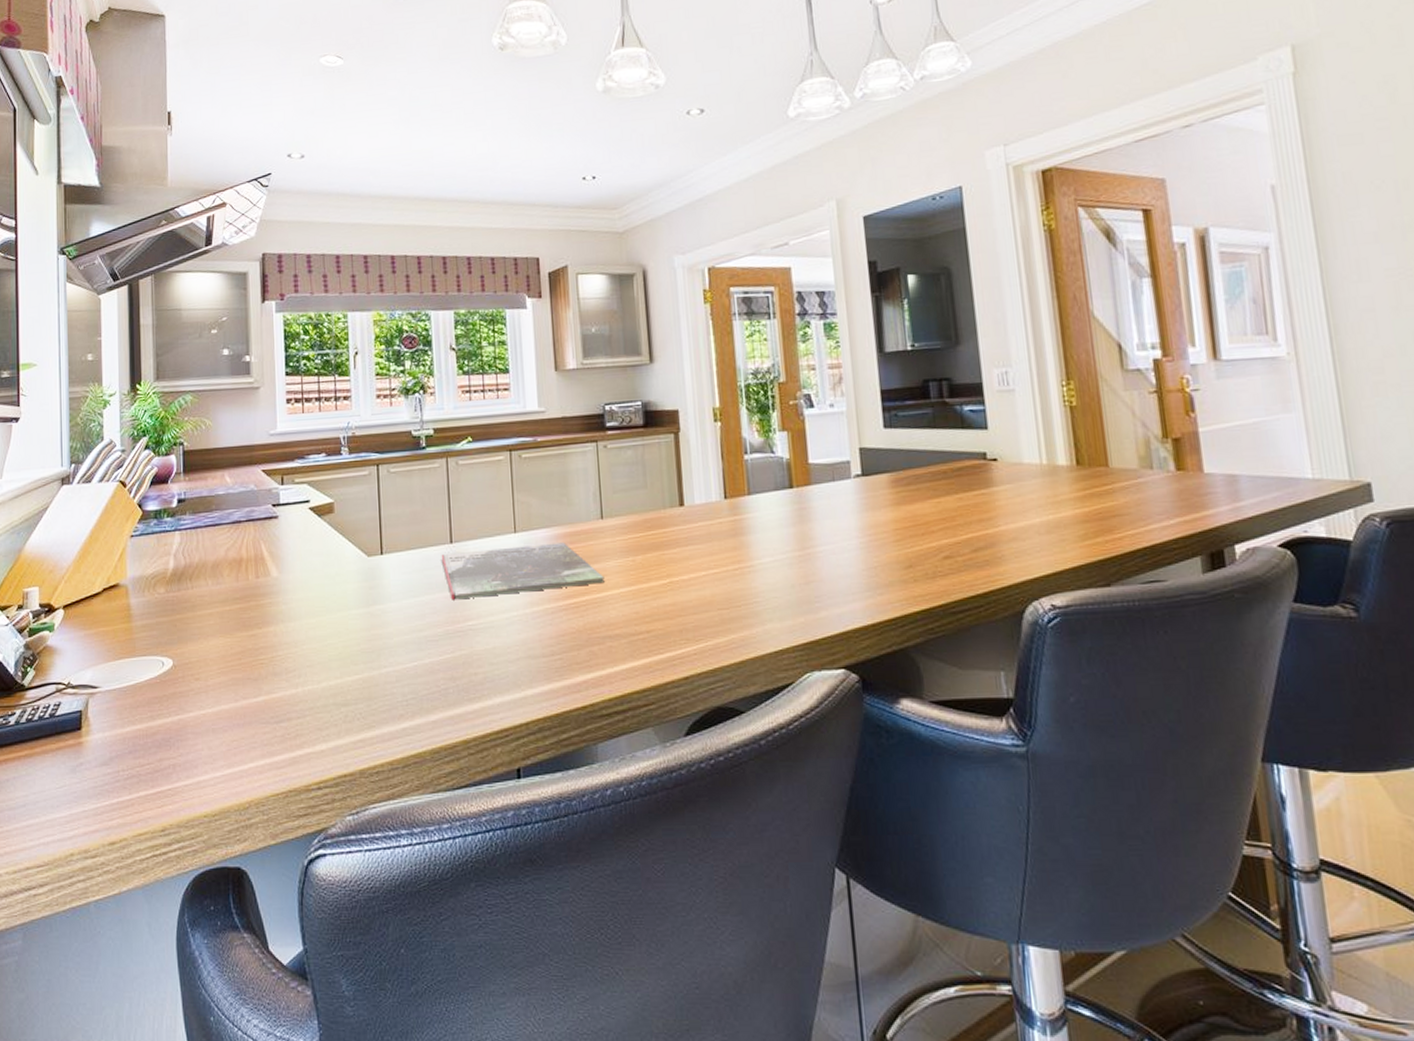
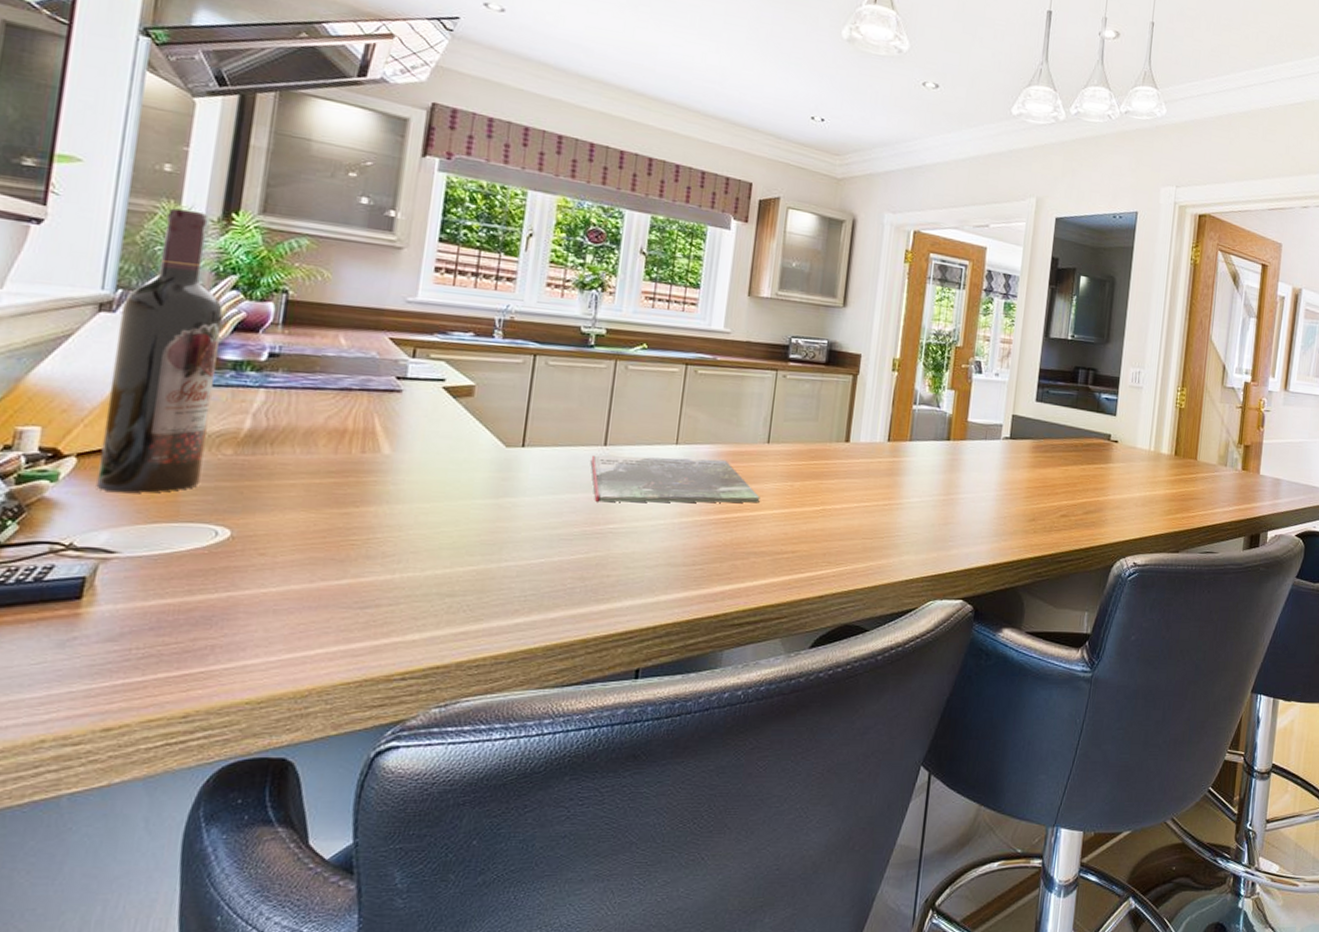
wine bottle: none [76,388,145,635] -> present [96,208,224,493]

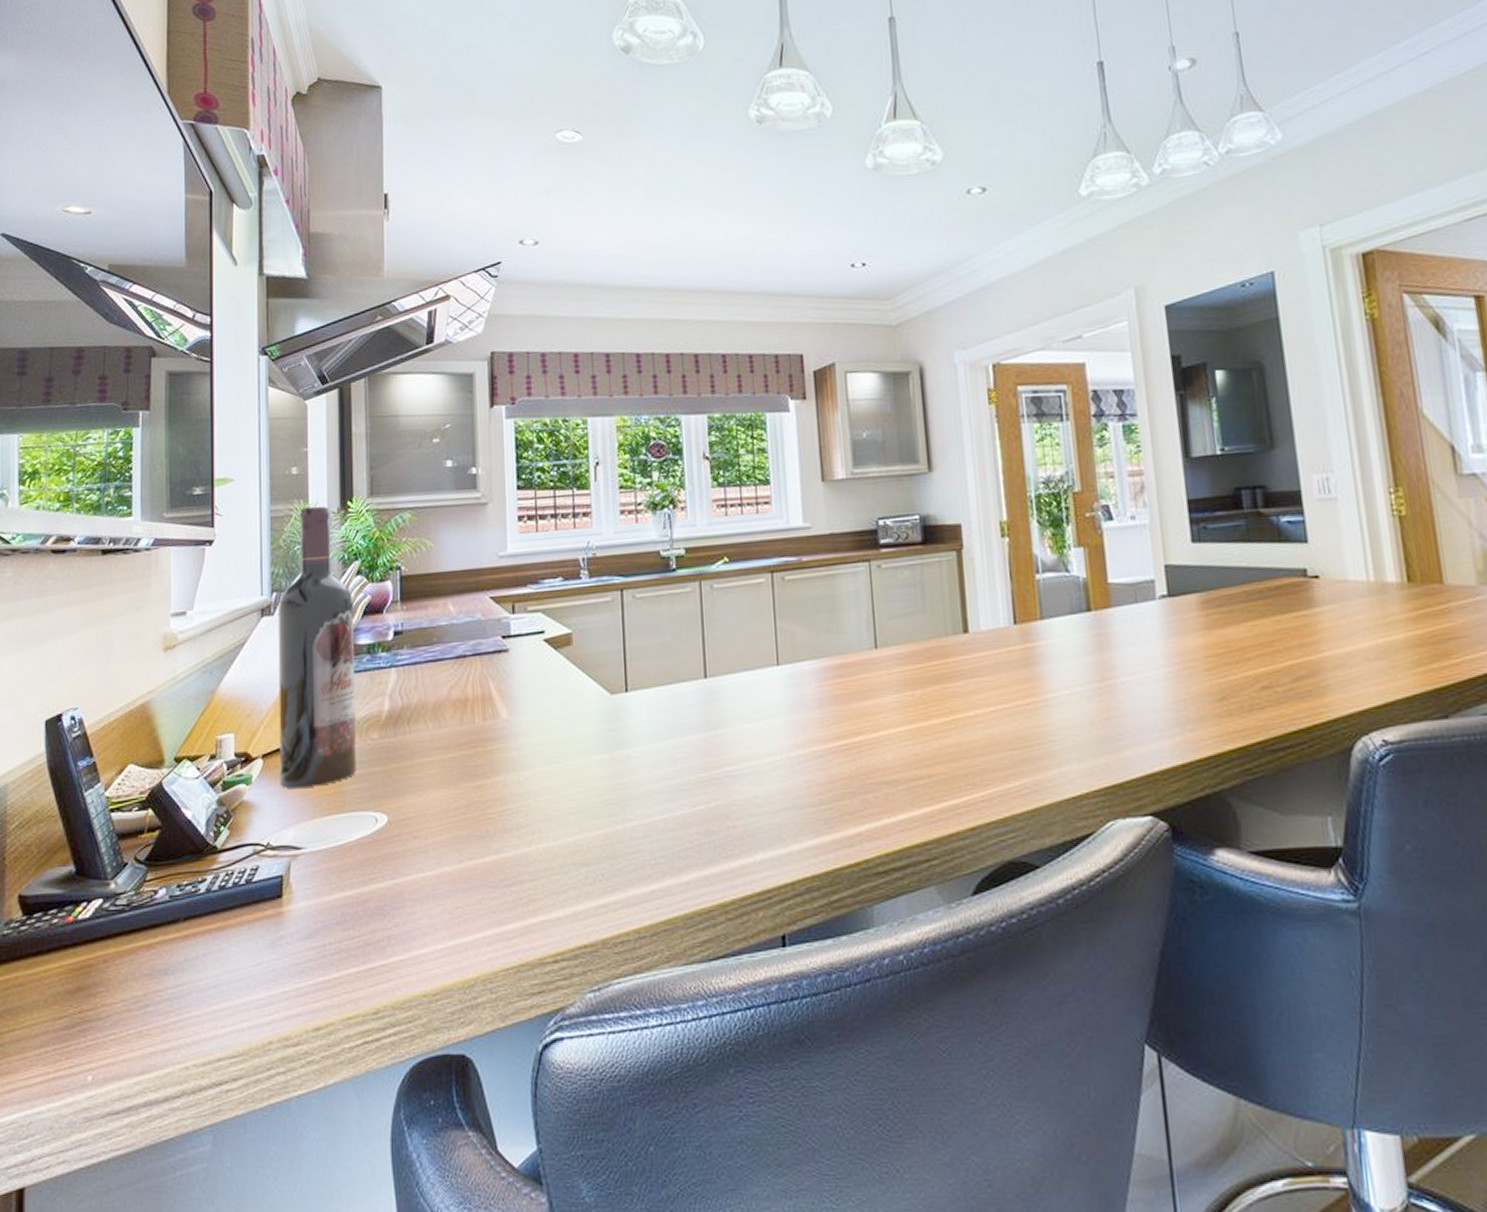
magazine: present [590,455,760,504] -> none [694,675,880,743]

